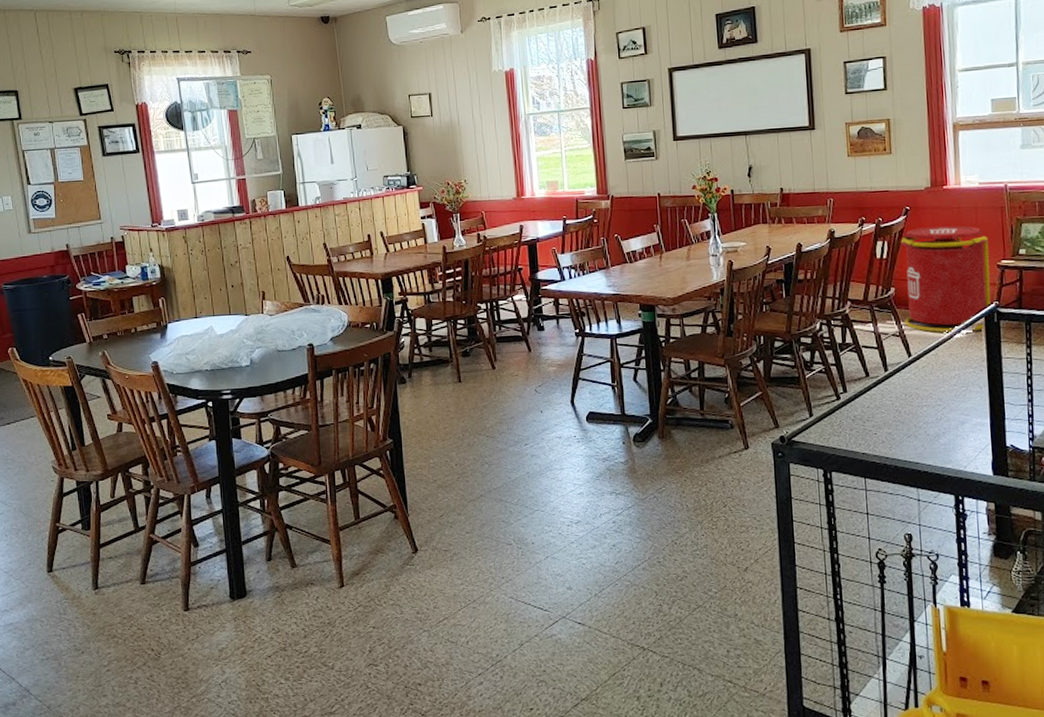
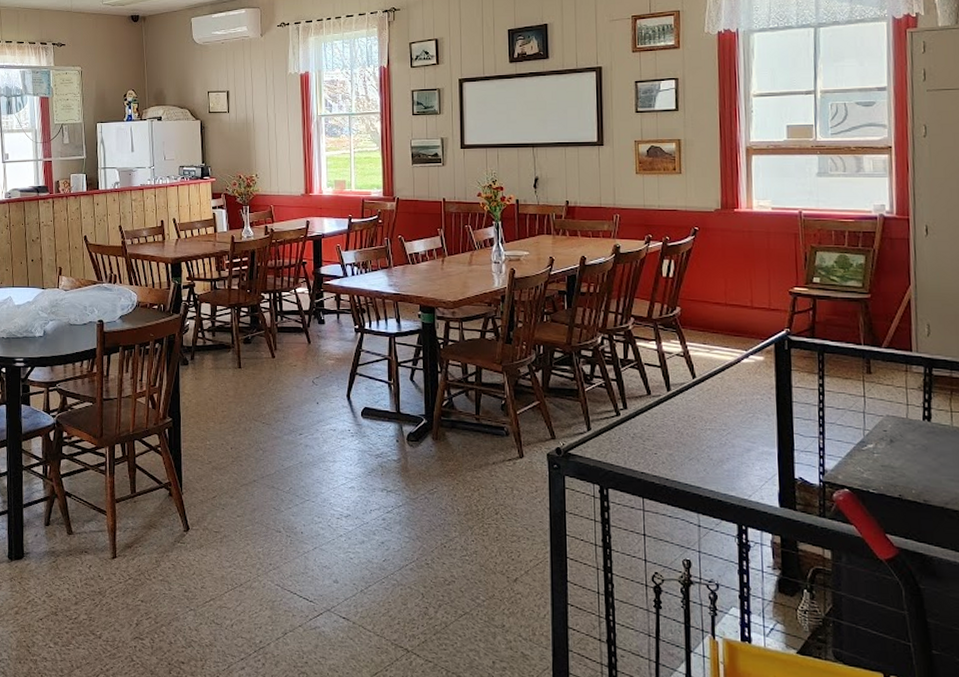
trash can: present [899,225,991,333] -> none [686,249,782,357]

